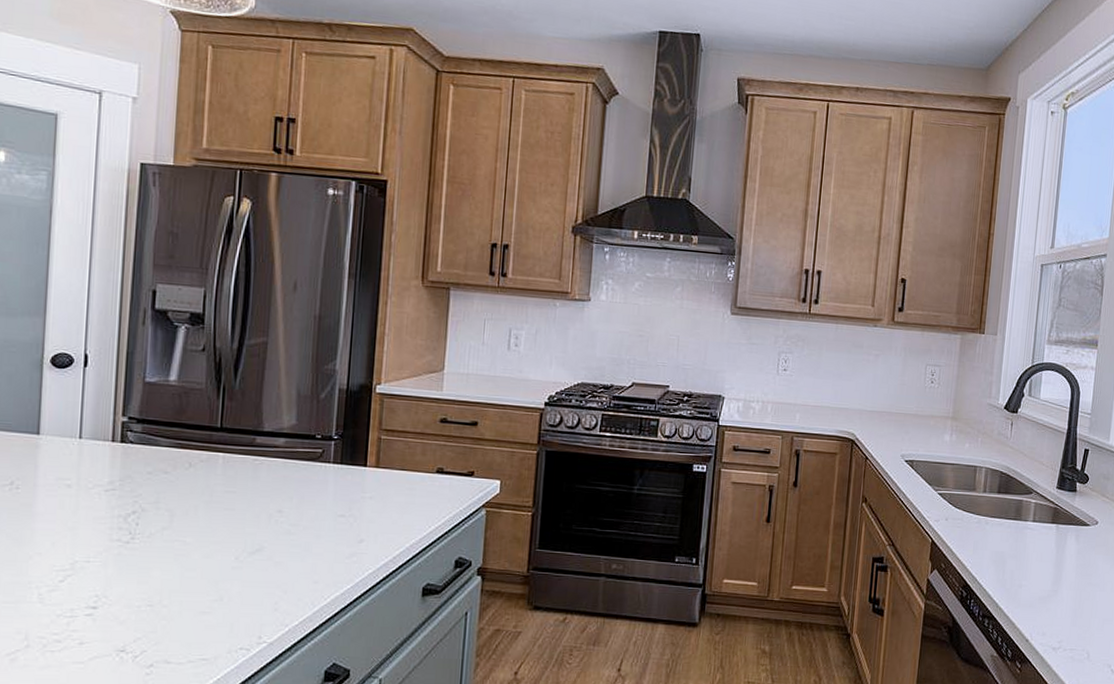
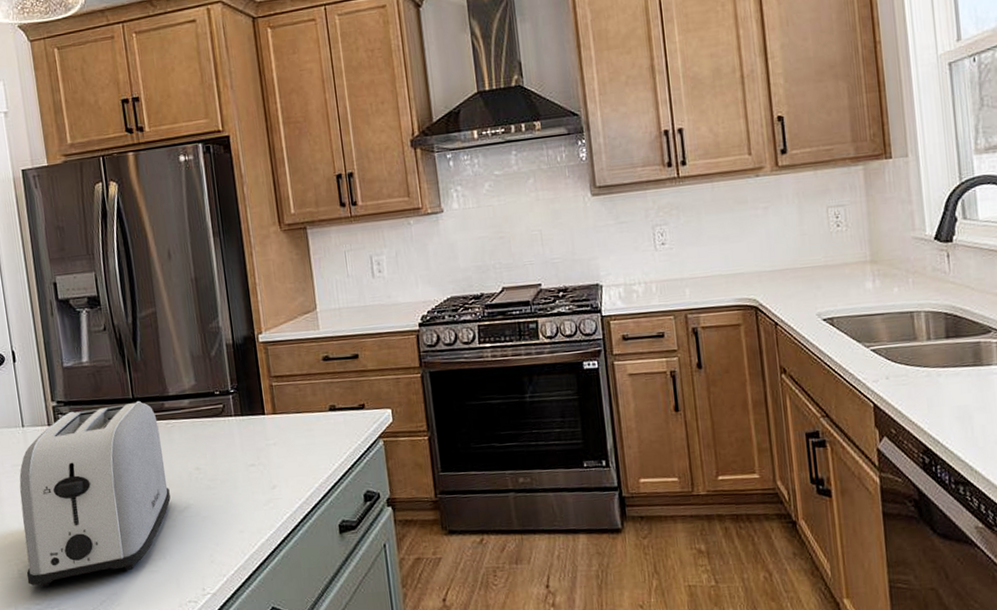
toaster: none [48,431,245,616] -> present [19,401,171,587]

